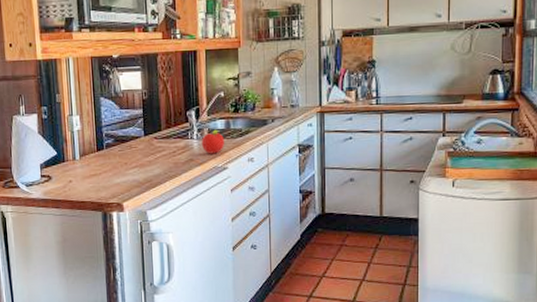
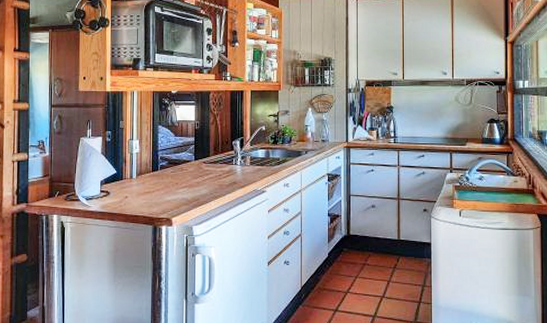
fruit: present [201,129,224,154] -> none [243,157,264,179]

